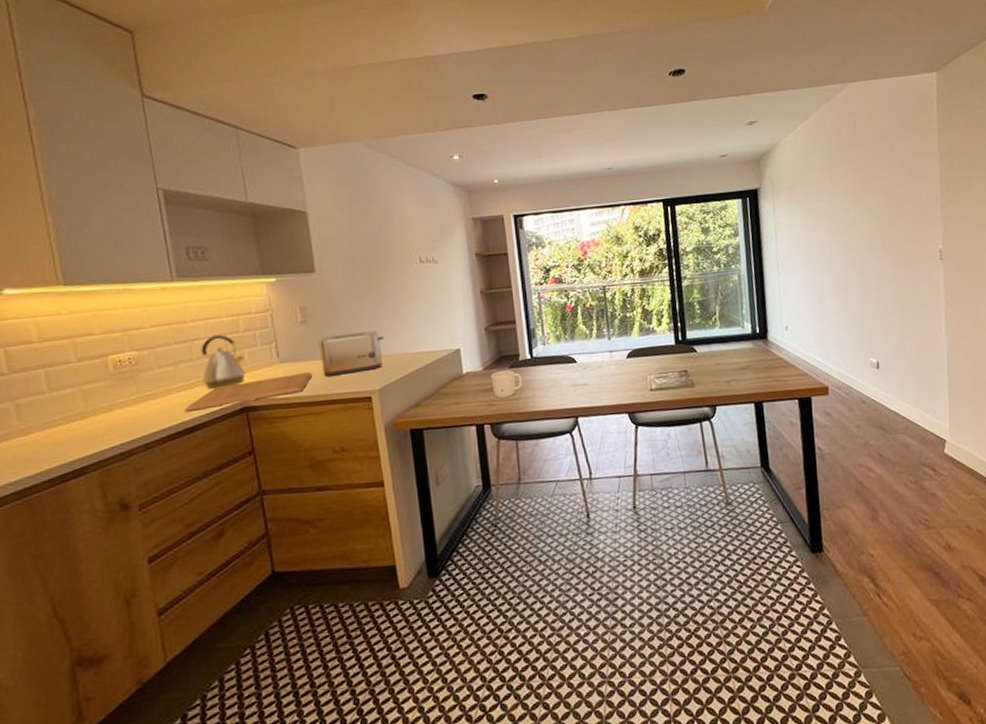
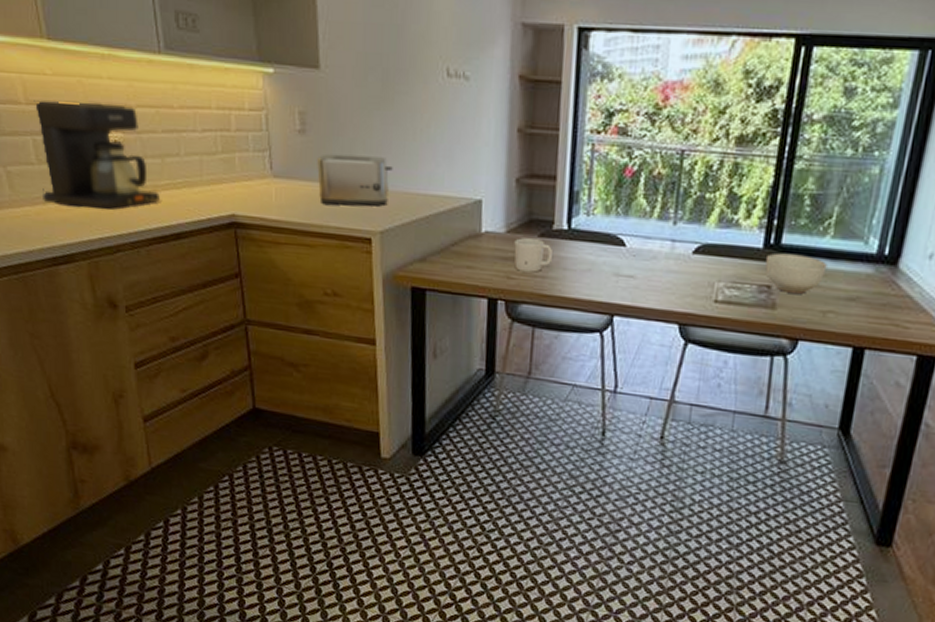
coffee maker: none [49,328,173,425] -> present [35,100,160,209]
chopping board: present [184,372,313,412] -> none [170,192,308,217]
kettle: present [201,335,246,389] -> none [189,130,236,195]
bowl: none [679,343,722,373] -> present [765,252,827,295]

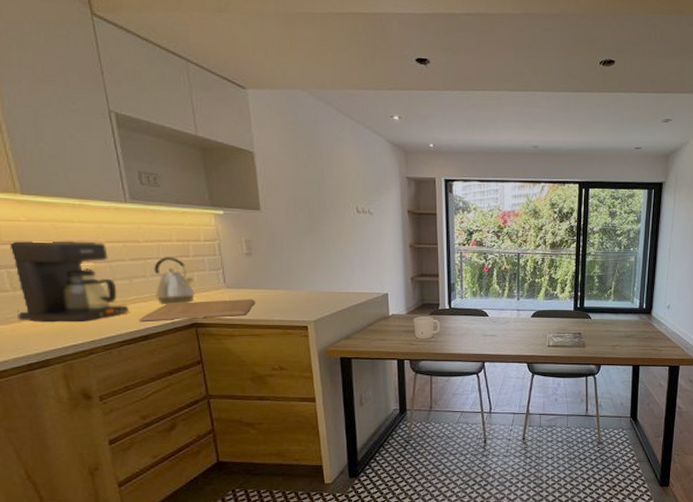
chopping board: none [170,192,308,217] -> present [139,299,256,321]
kettle: none [189,130,236,195] -> present [154,257,195,304]
toaster: present [317,153,393,207] -> none [262,269,321,306]
bowl: present [765,252,827,295] -> none [576,312,612,337]

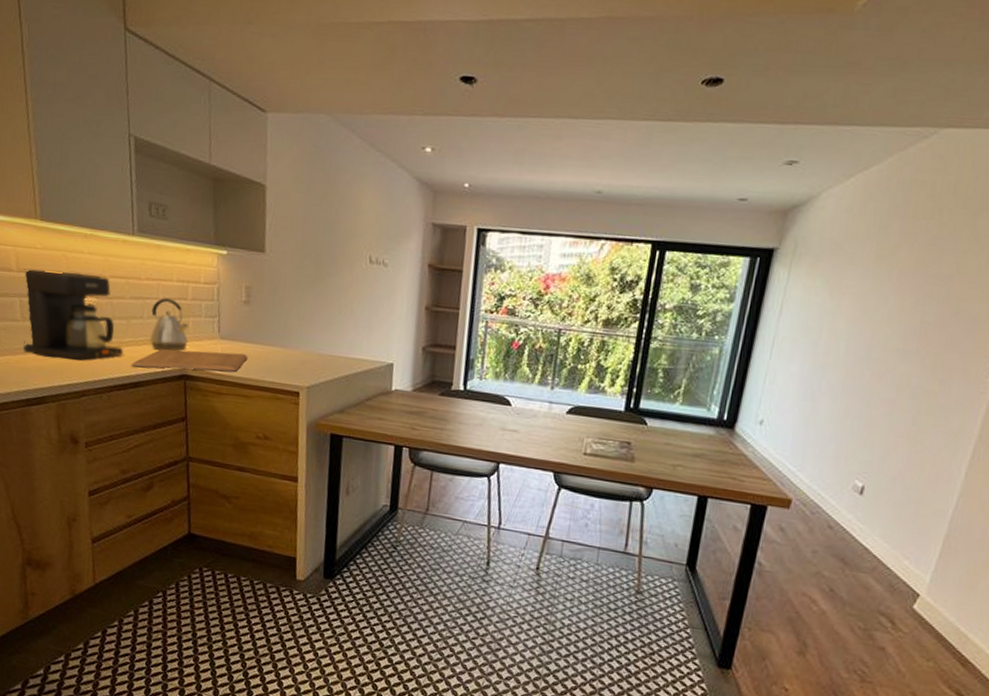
mug: present [413,317,441,339] -> none [418,396,451,425]

